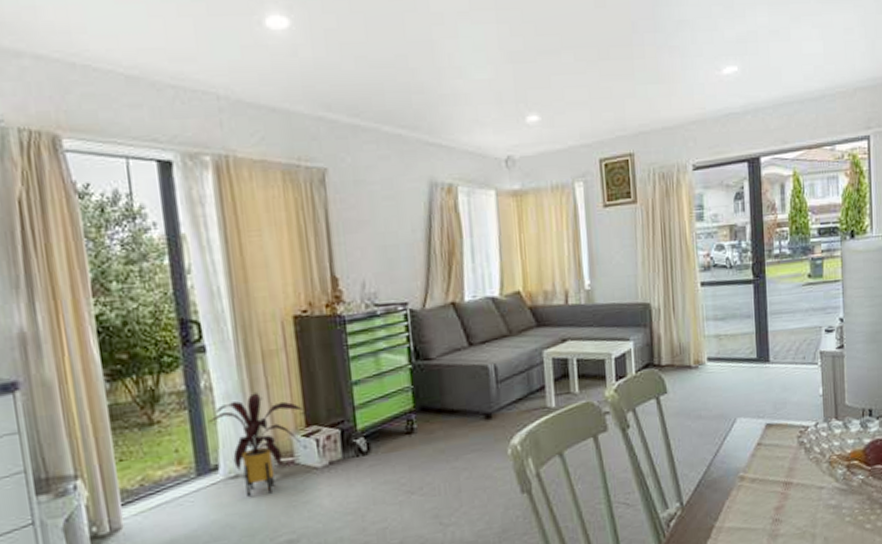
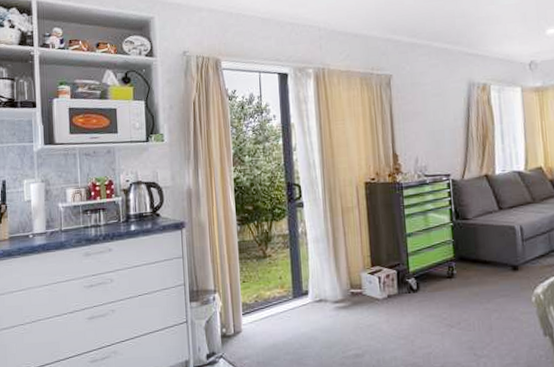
house plant: present [207,392,304,497] -> none [302,238,370,317]

